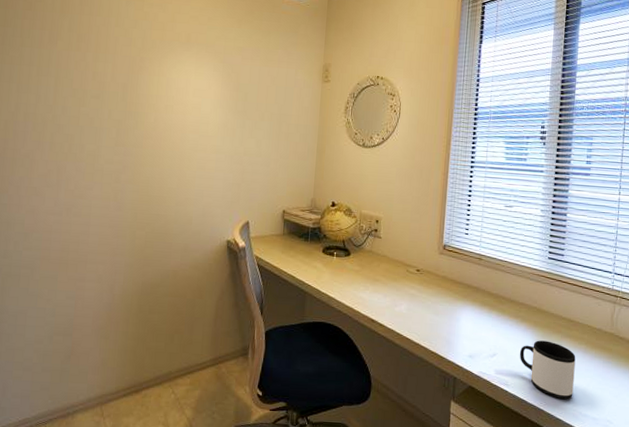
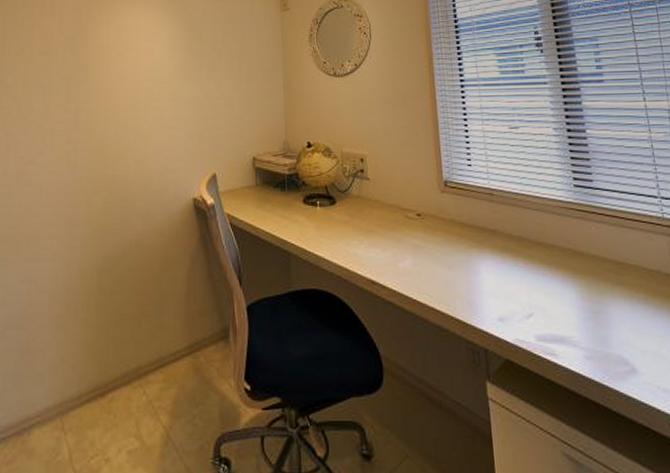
mug: present [519,340,576,399] -> none [561,292,643,369]

